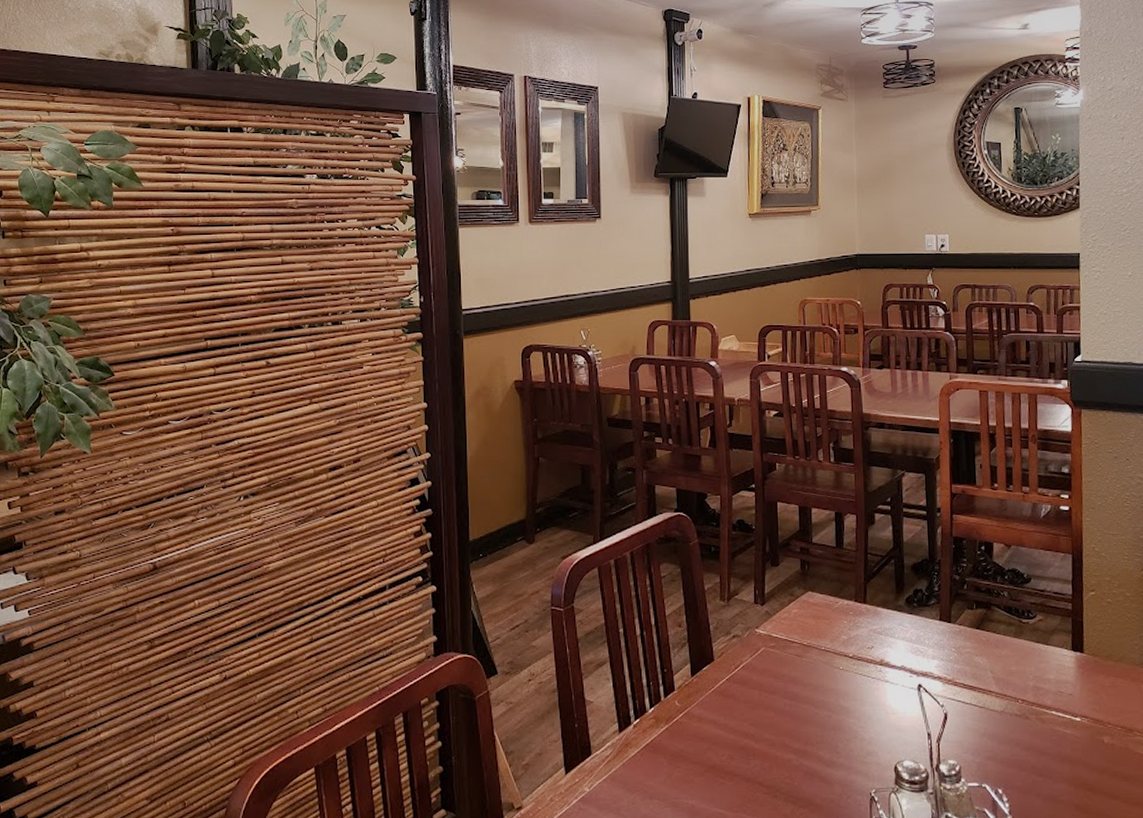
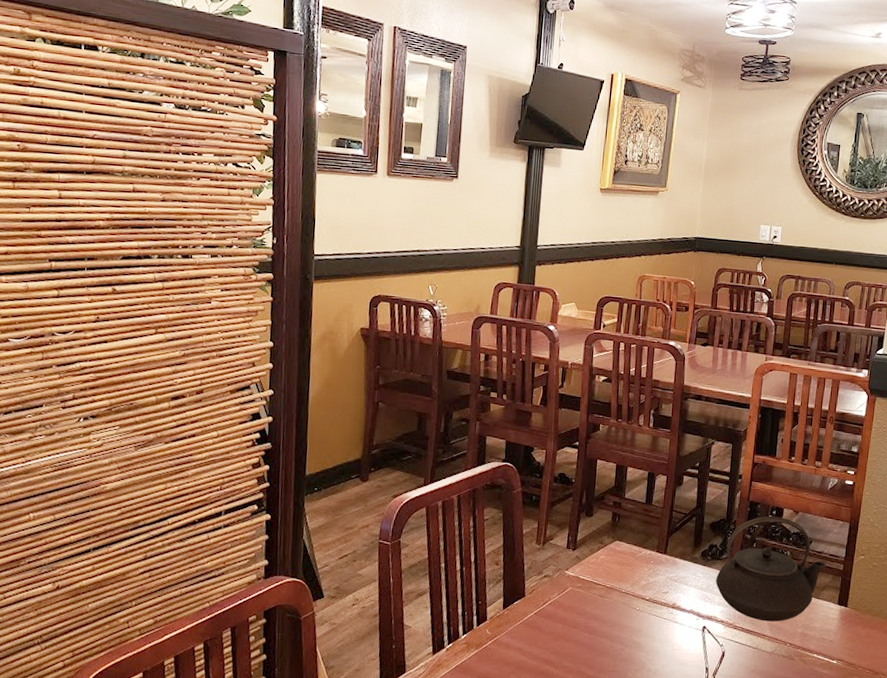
teapot: none [926,553,1052,675] -> present [716,516,826,622]

